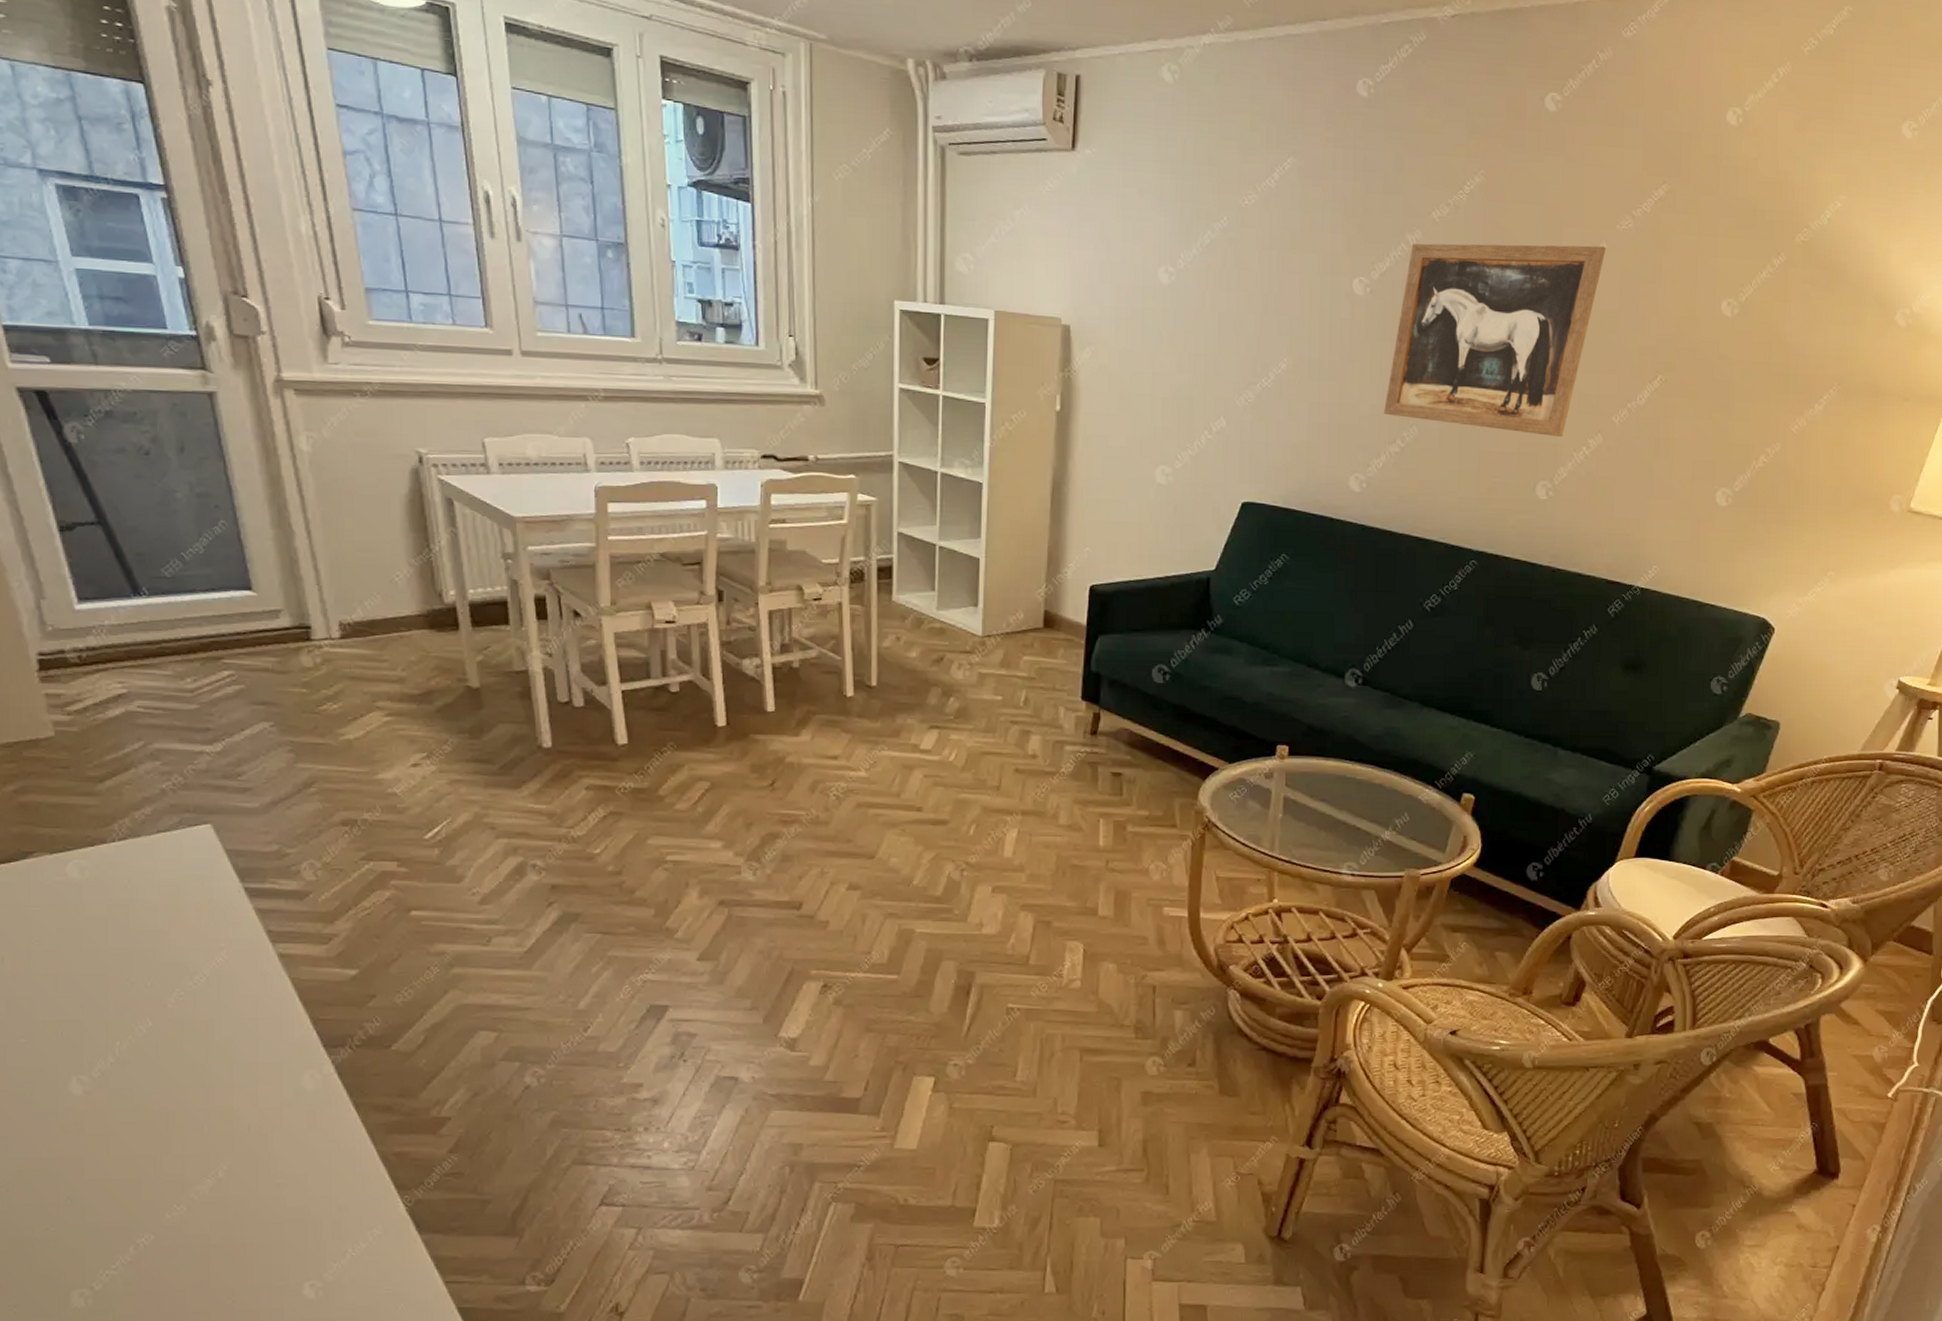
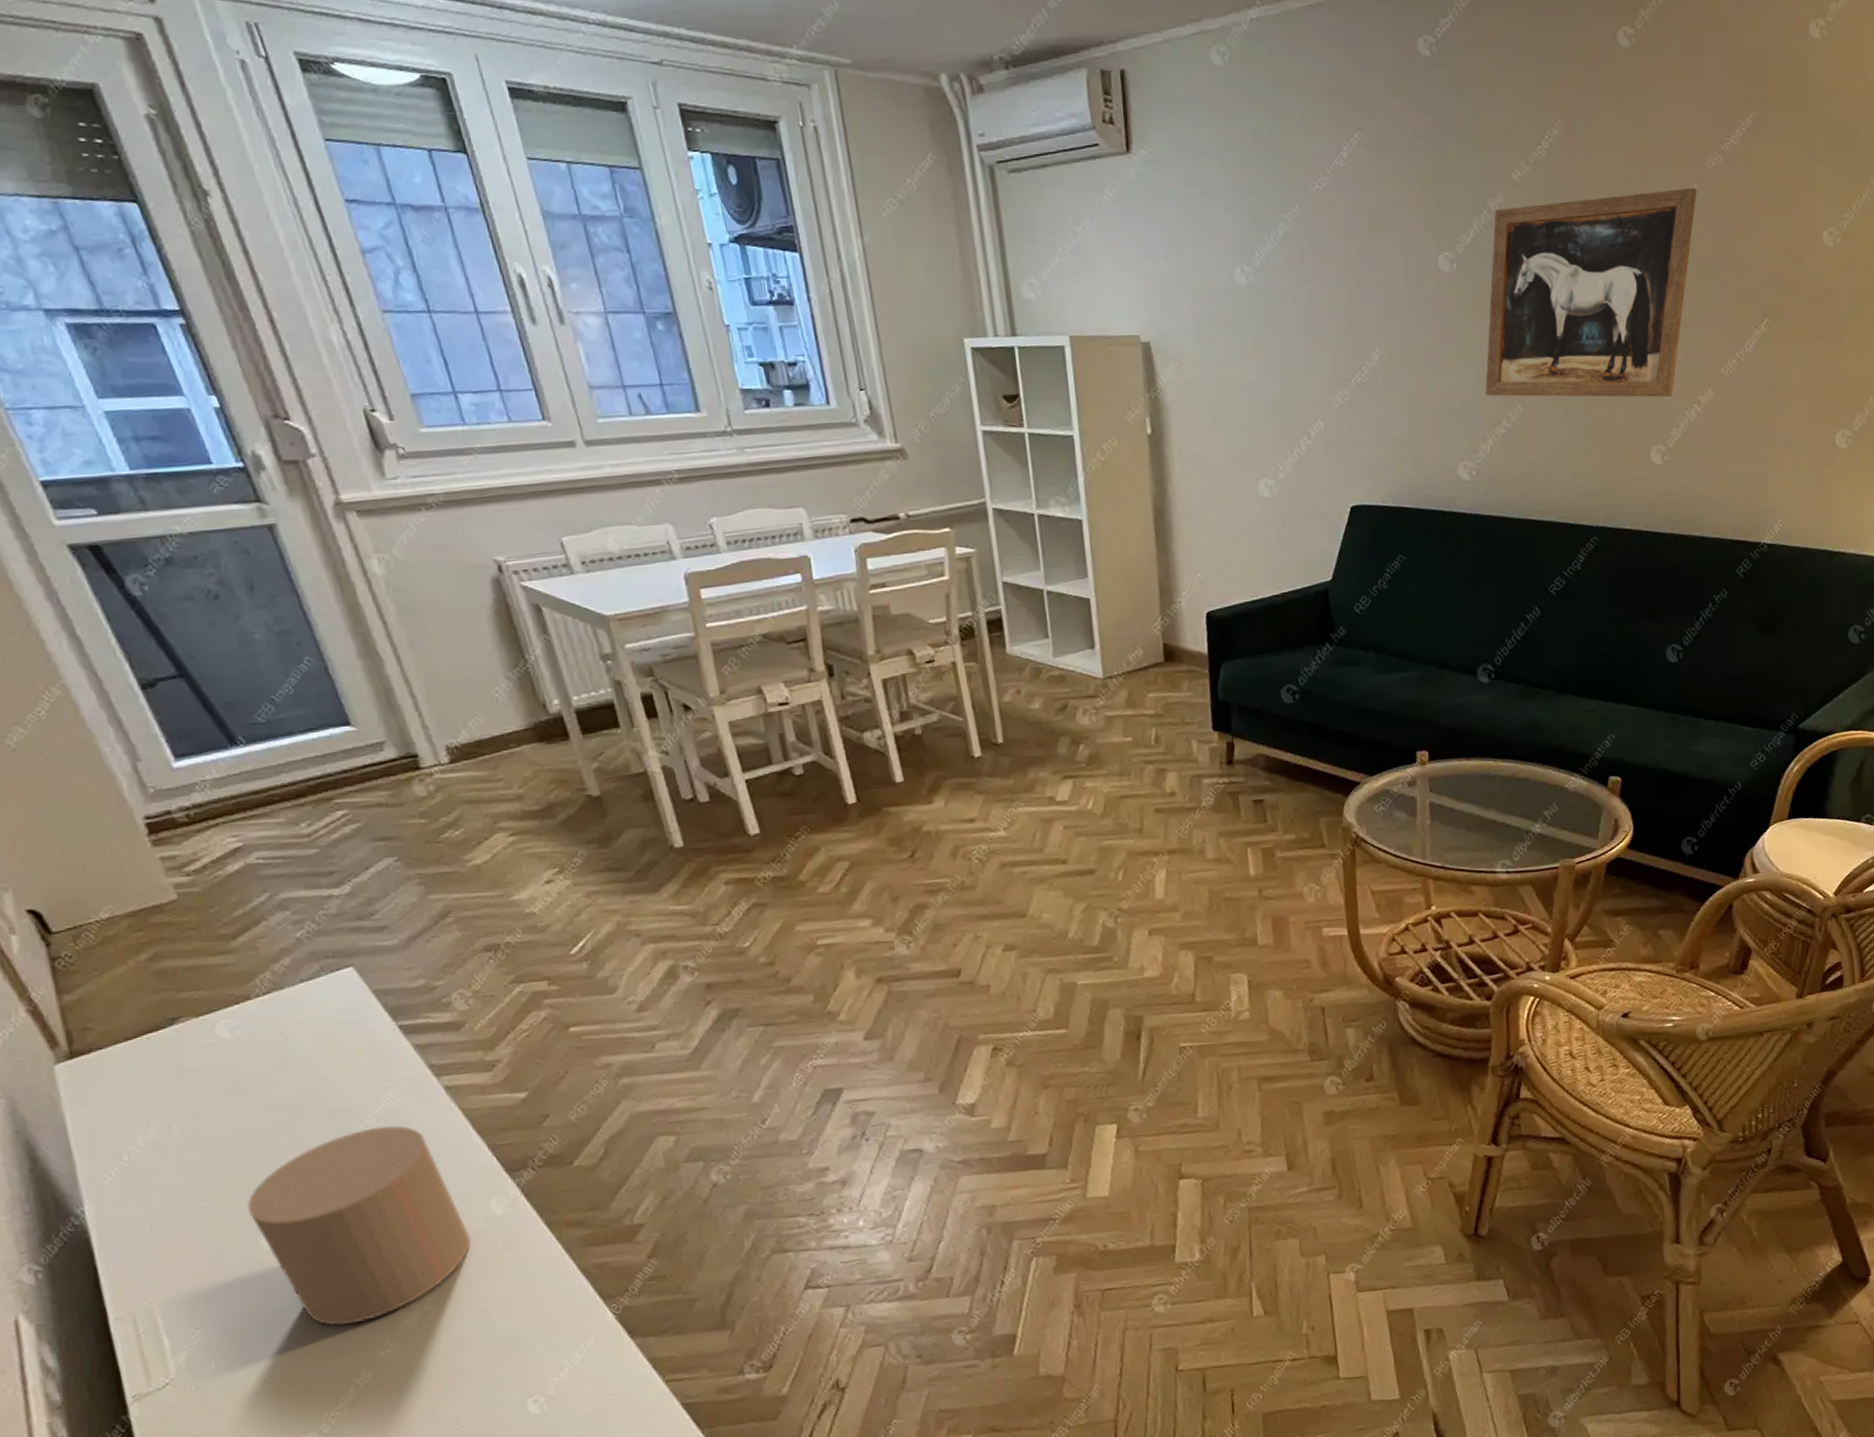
candle: none [64,985,277,1183] -> present [247,1125,471,1326]

